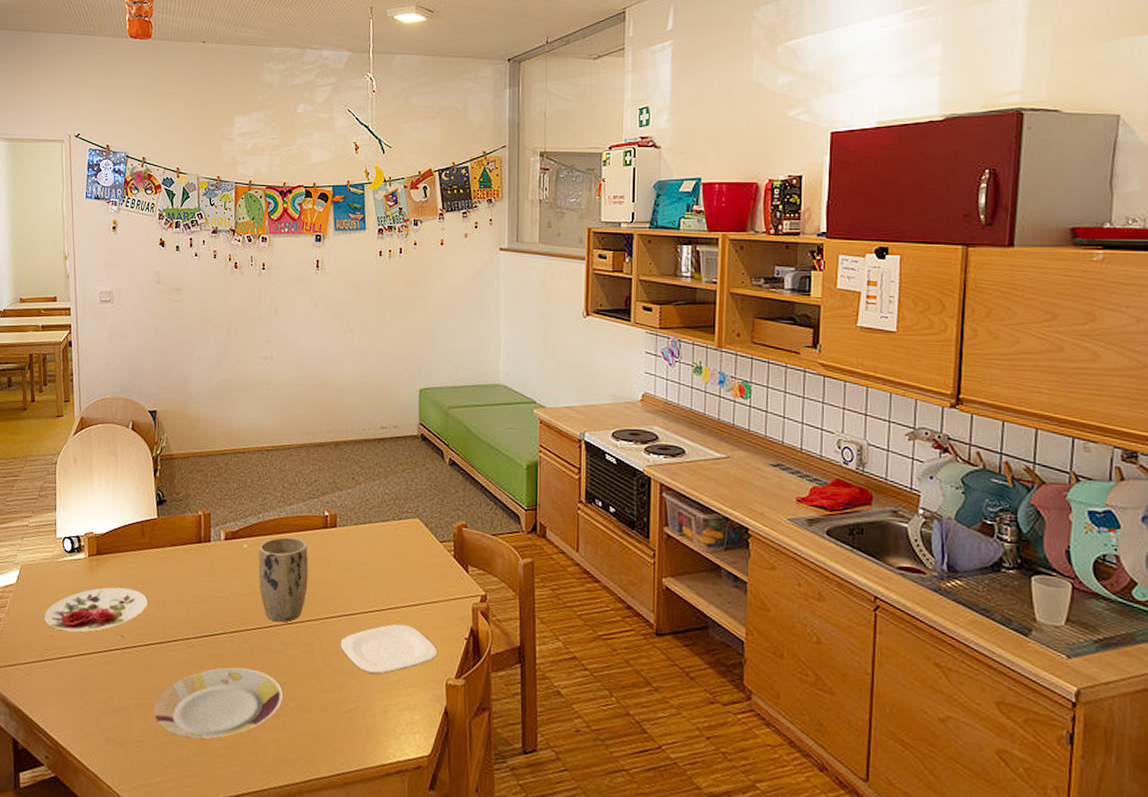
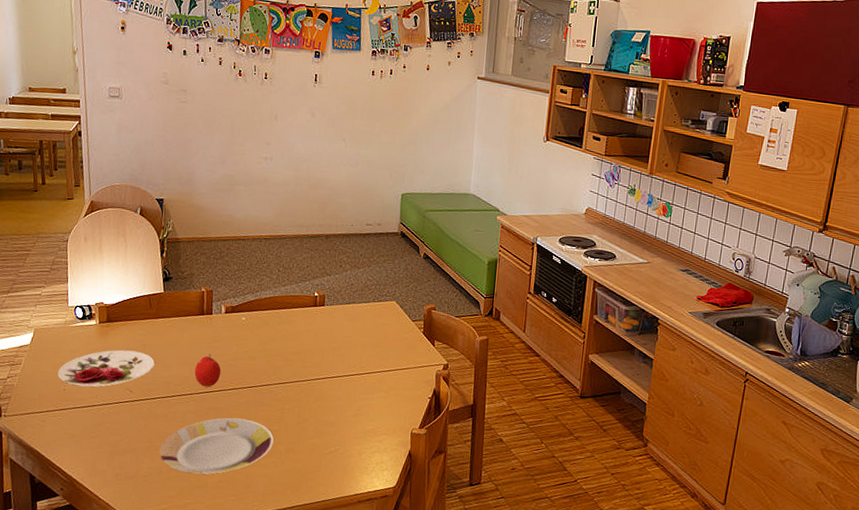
fruit: none [191,589,222,630] -> present [194,354,221,387]
plant pot: present [258,537,309,623] -> none [255,312,299,382]
plate: present [340,623,437,675] -> none [324,385,405,425]

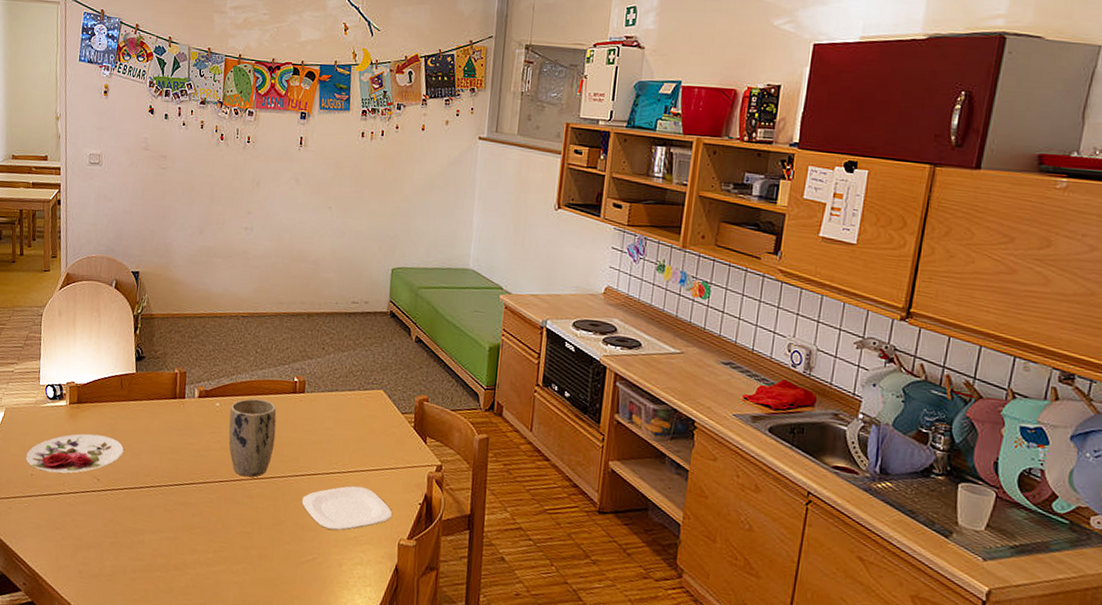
plate: present [159,417,274,474] -> none [124,514,246,578]
fruit: present [194,354,221,387] -> none [164,442,193,480]
plant pot: none [255,312,299,382] -> present [228,398,277,477]
plate: none [324,385,405,425] -> present [301,486,392,531]

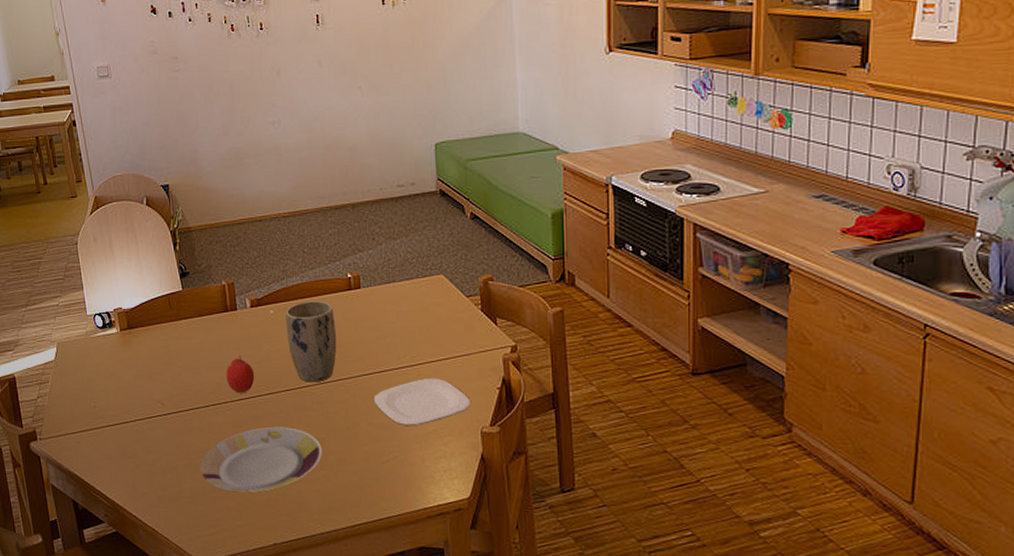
plate: present [26,433,124,473] -> none [86,358,183,402]
plate: none [124,514,246,578] -> present [200,426,322,493]
fruit: none [164,442,193,480] -> present [226,355,255,394]

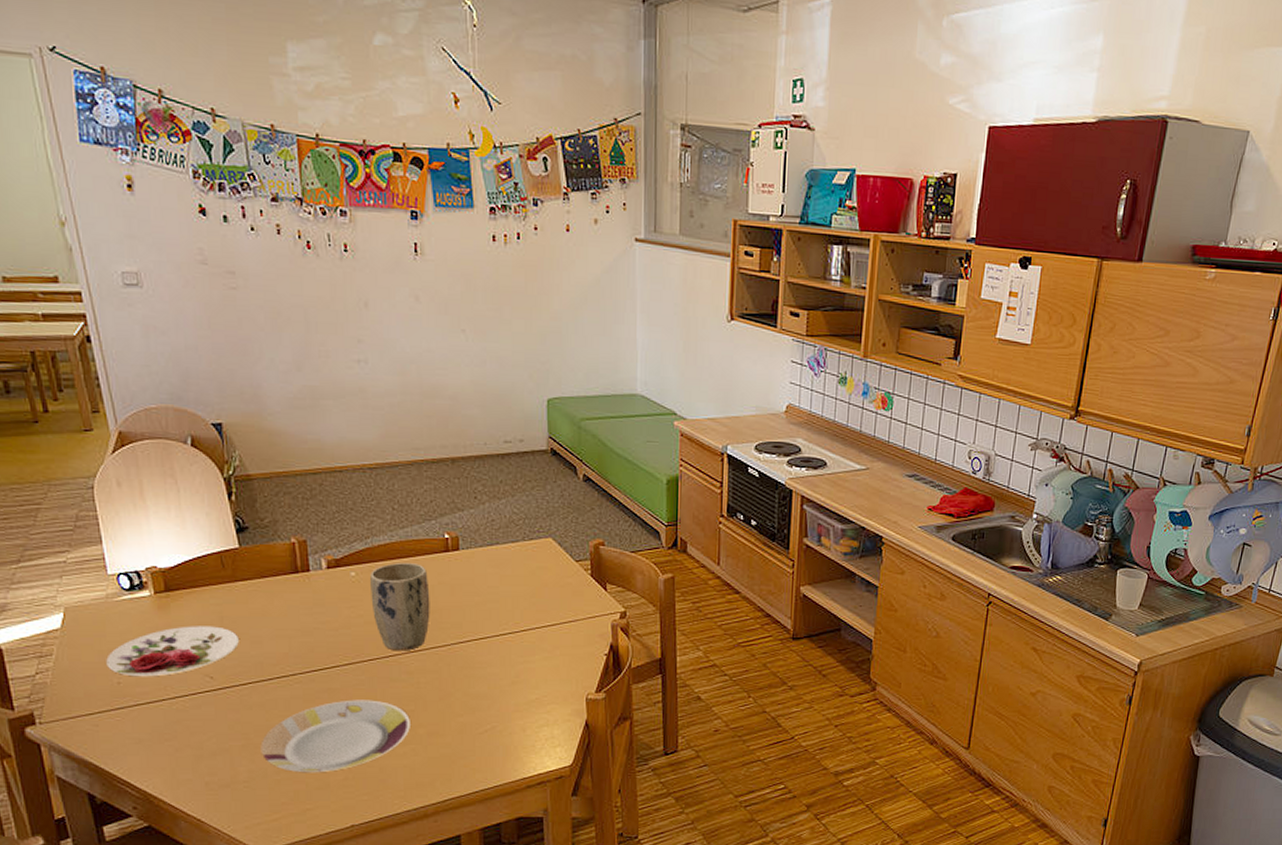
plate: none [86,358,183,402] -> present [106,626,239,677]
fruit: present [226,355,255,394] -> none [295,622,331,664]
plate: present [373,378,470,427] -> none [471,644,576,695]

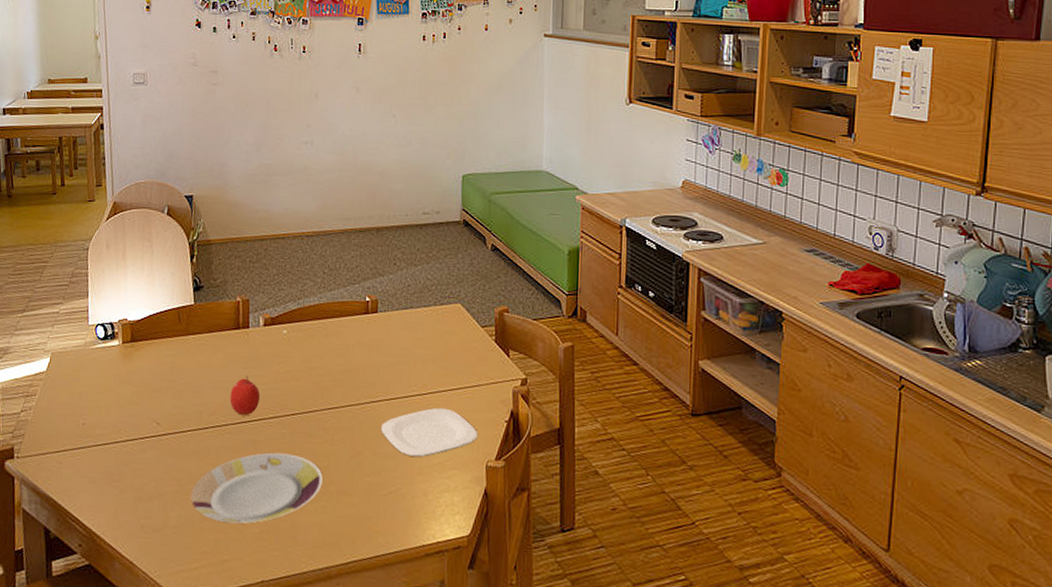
plate: present [106,626,239,677] -> none [76,374,185,420]
fruit: none [295,622,331,664] -> present [229,375,261,416]
plant pot: present [370,563,430,651] -> none [298,323,350,408]
plate: none [471,644,576,695] -> present [380,407,477,458]

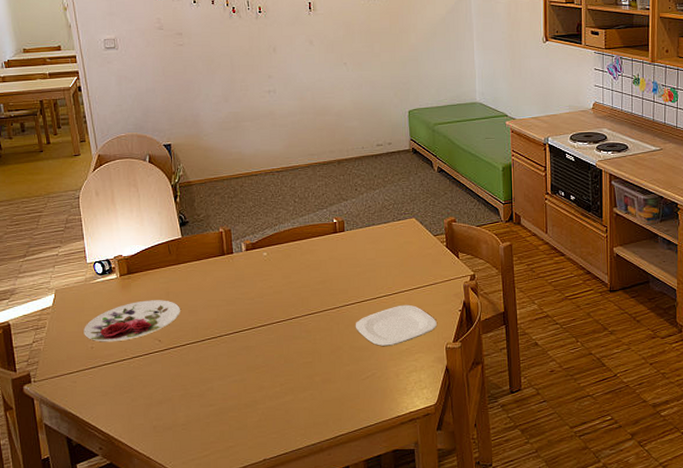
plate: none [76,374,185,420] -> present [84,300,180,342]
plate: present [190,452,323,524] -> none [195,354,309,416]
fruit: present [229,375,261,416] -> none [221,293,249,327]

